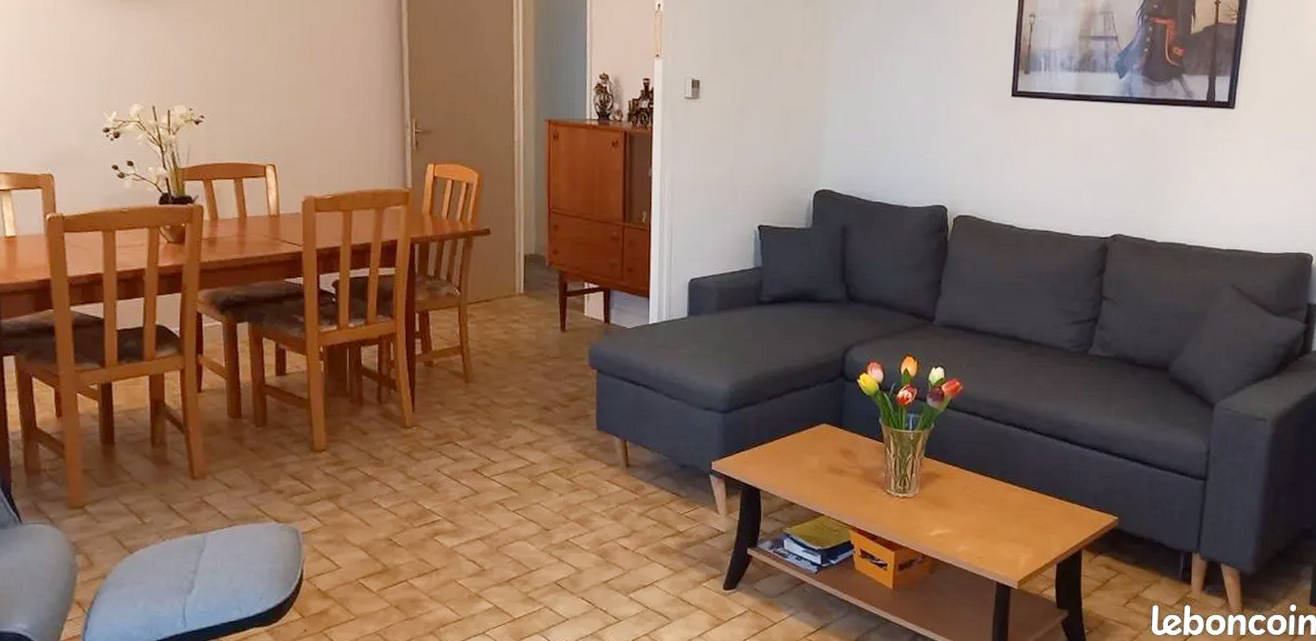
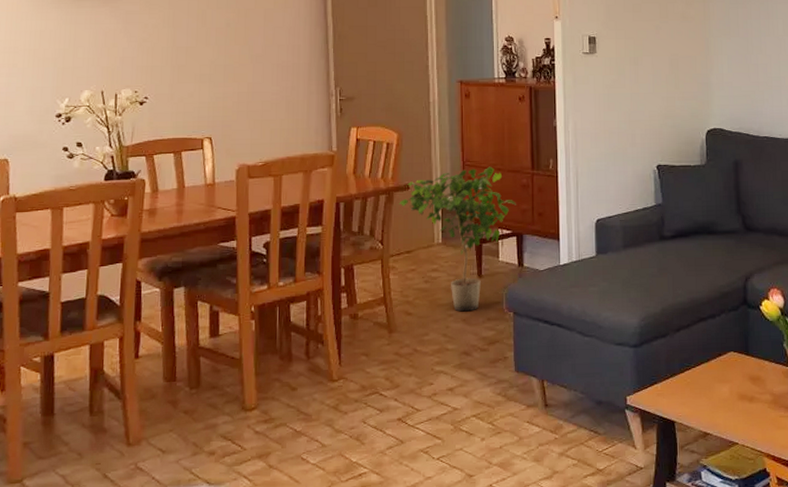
potted plant: none [478,215,604,366] -> present [399,166,516,312]

